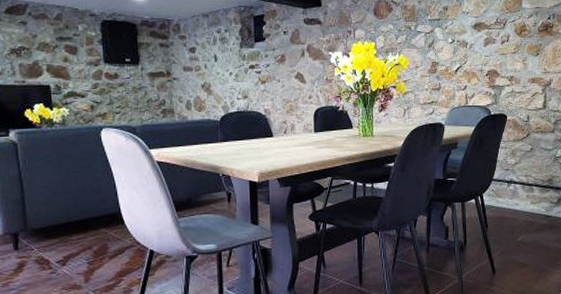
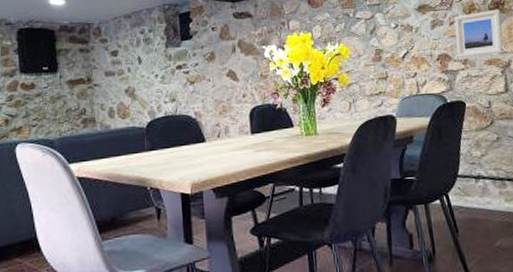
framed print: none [505,31,548,74] -> present [454,9,503,58]

